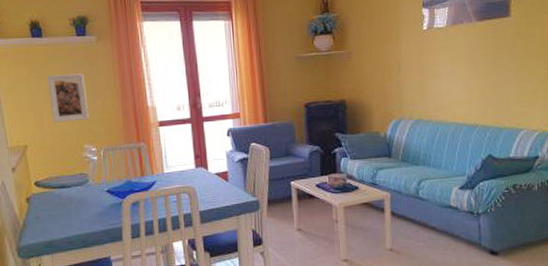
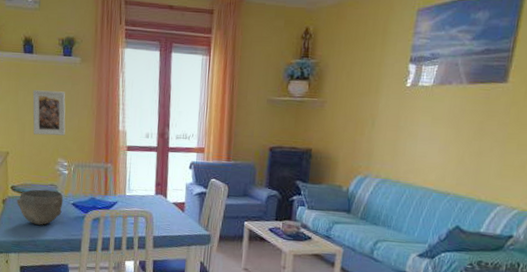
bowl: none [43,179,97,220] -> present [16,189,64,225]

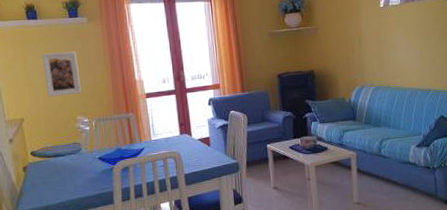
bowl: present [16,189,64,225] -> none [38,148,89,186]

